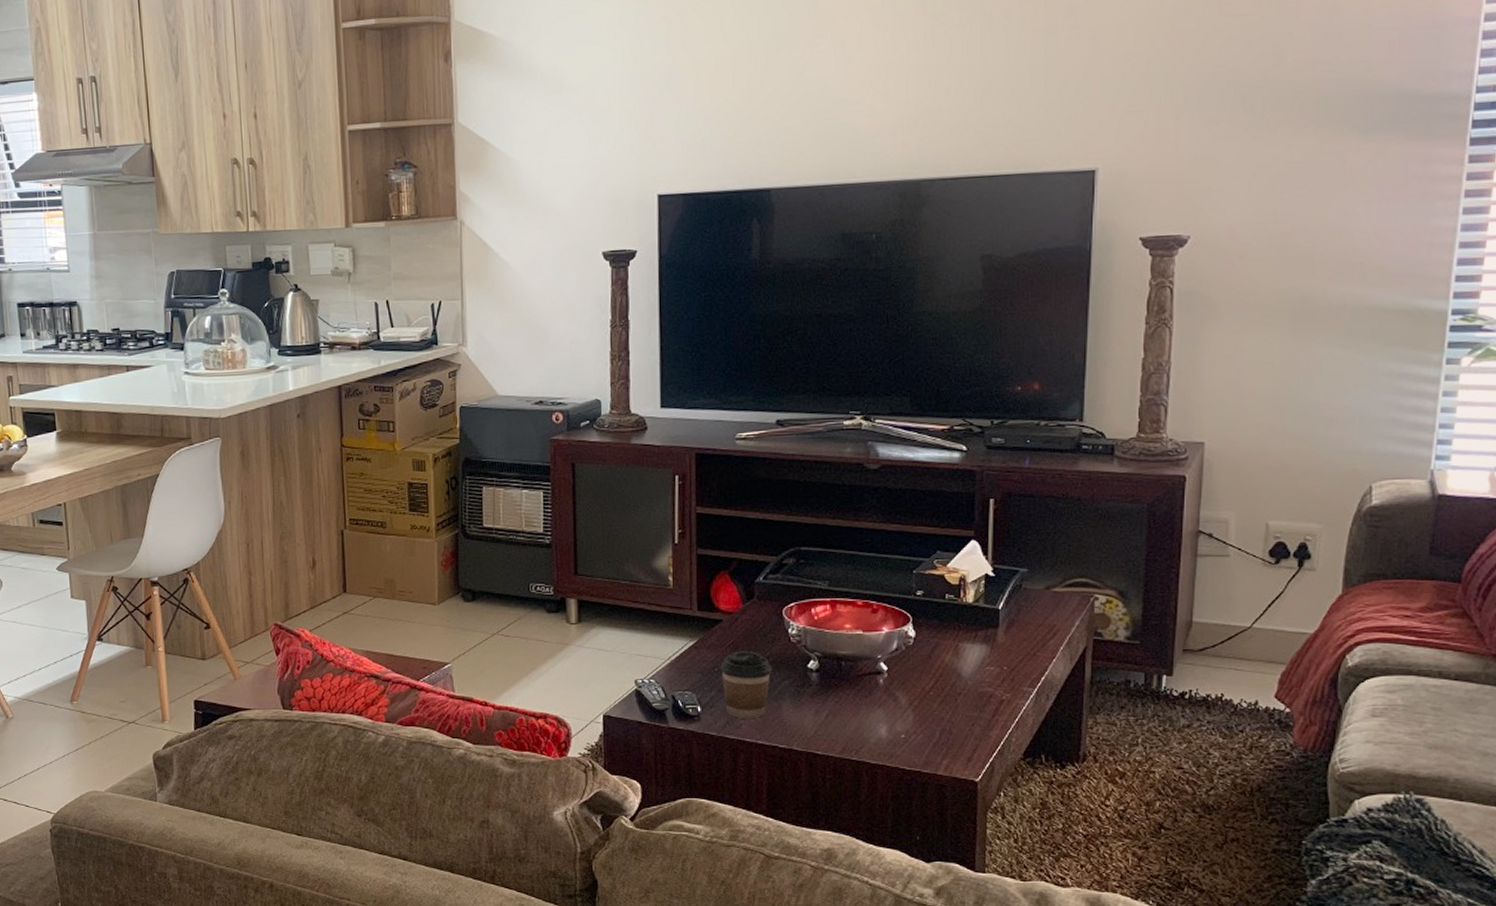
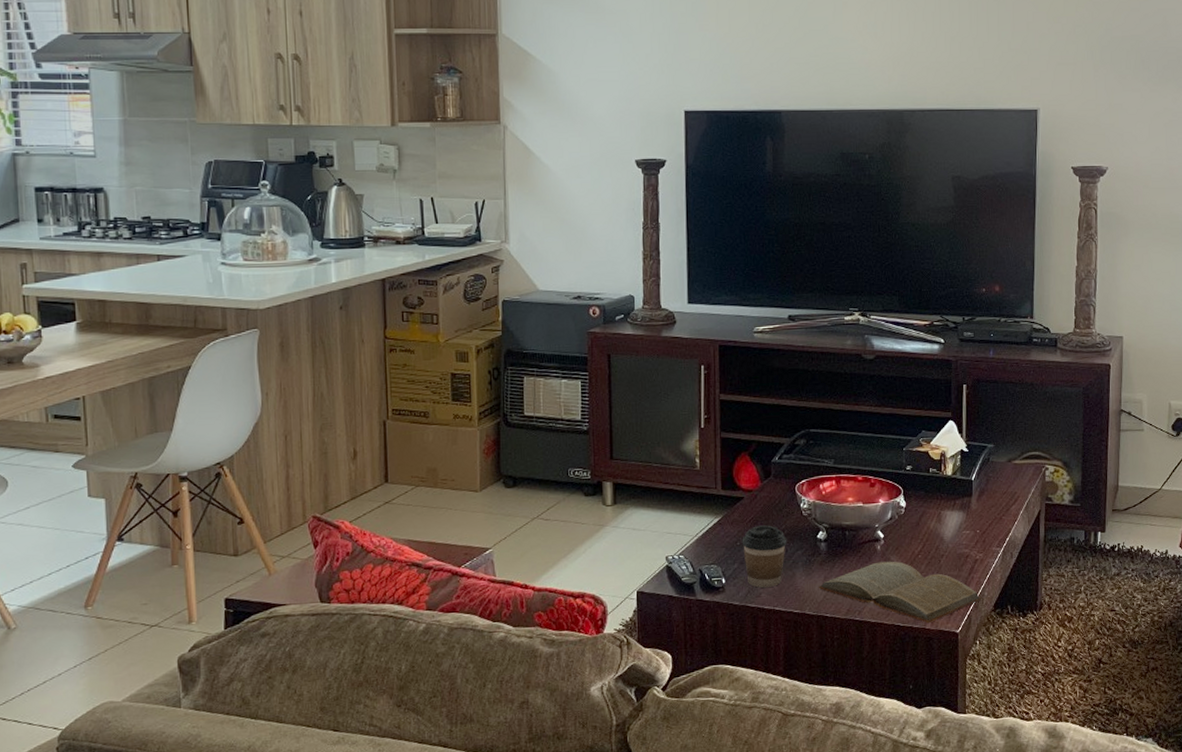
book: none [808,697,1007,769] -> present [818,561,981,624]

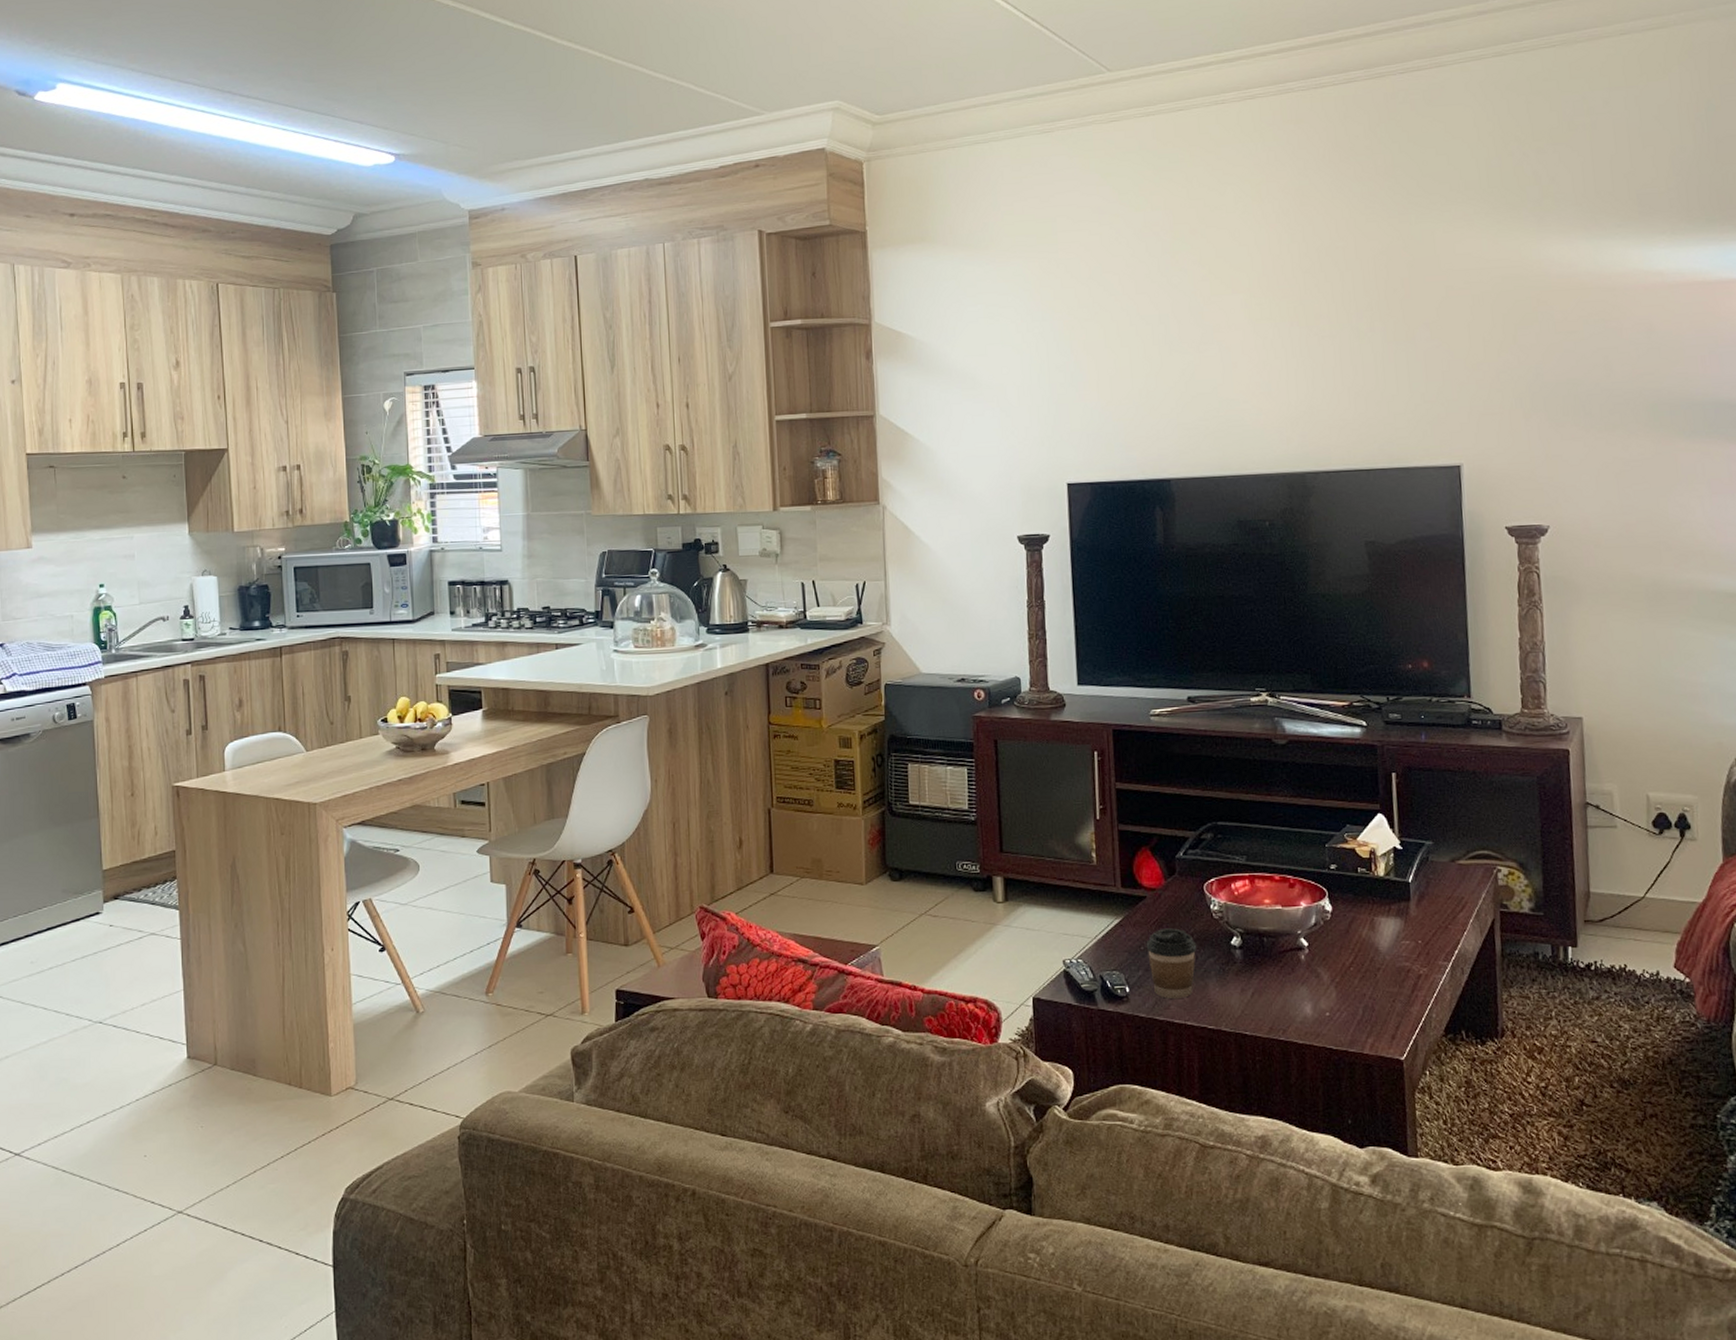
book: present [818,561,981,624] -> none [1234,973,1428,1048]

